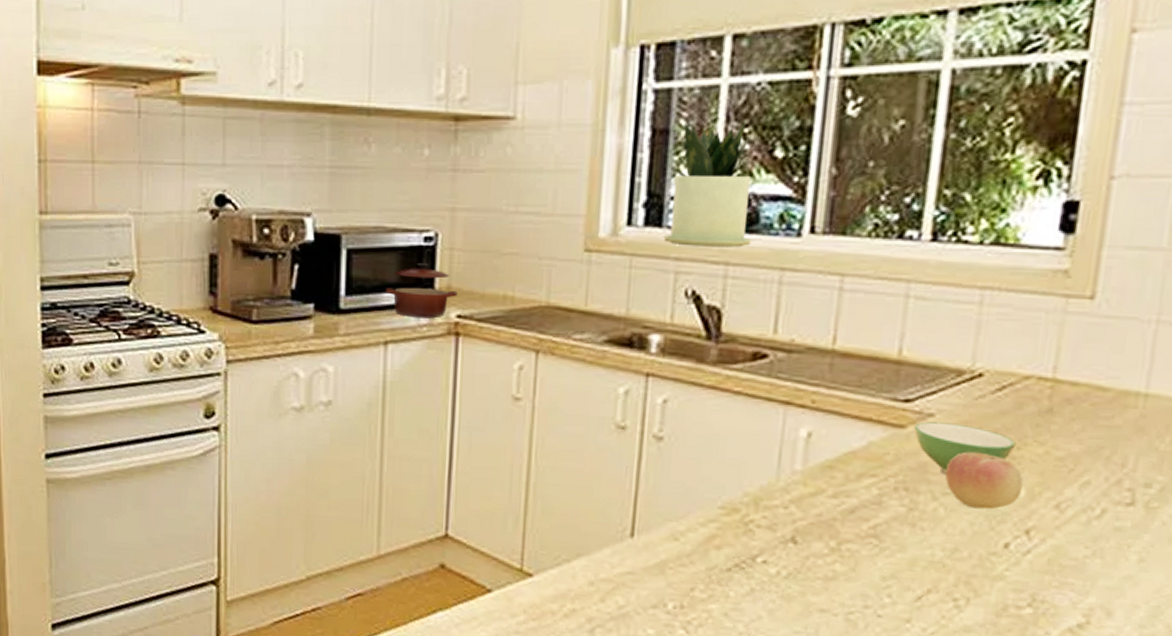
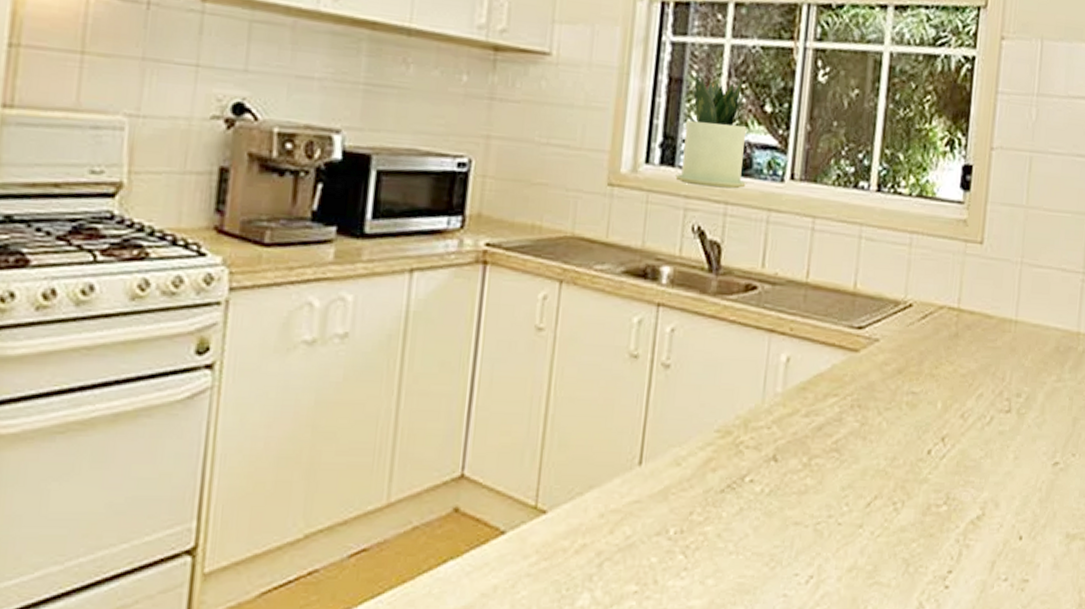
saucepan: present [384,263,457,319] -> none [413,189,488,246]
bowl: present [913,422,1016,475] -> none [864,346,935,392]
apple: present [945,451,1023,510] -> none [886,371,940,421]

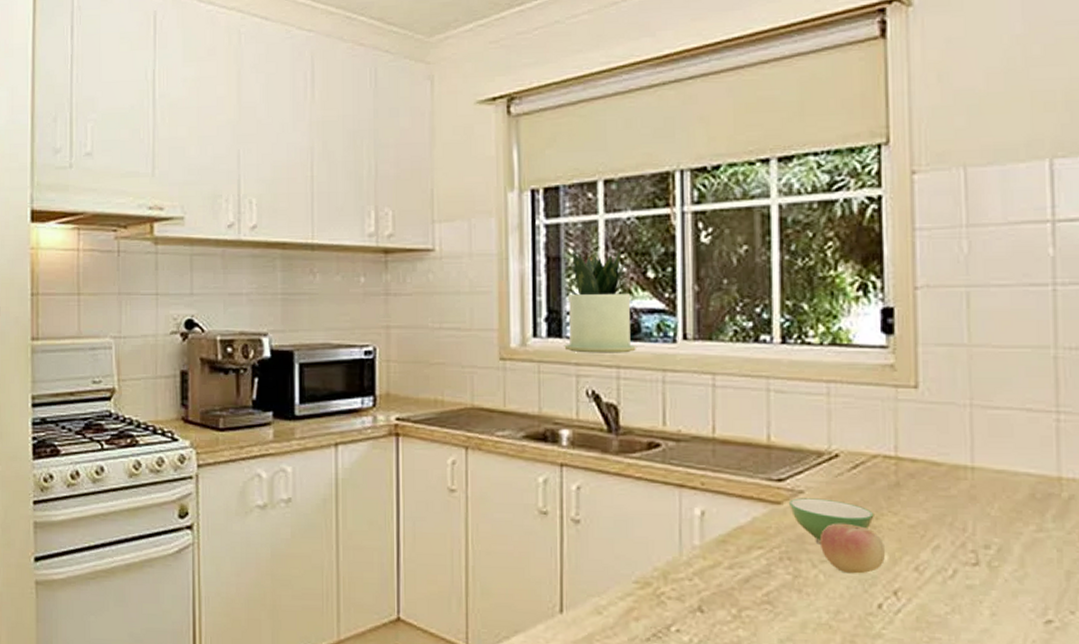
bowl: none [864,346,935,392] -> present [788,498,874,545]
apple: none [886,371,940,421] -> present [819,523,885,574]

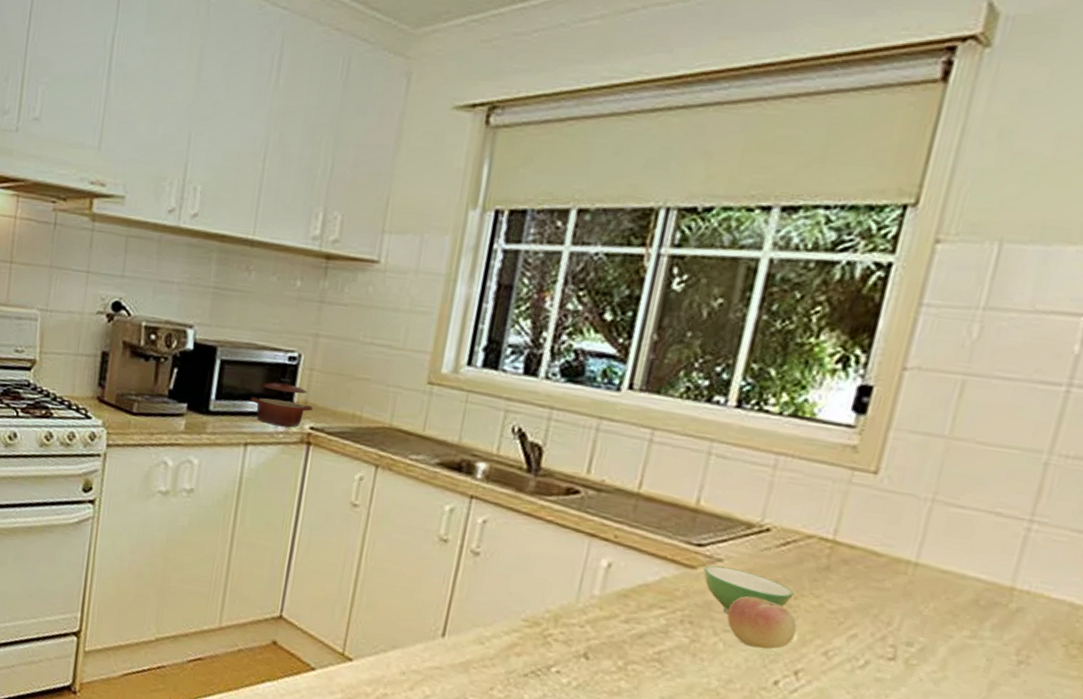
saucepan: none [333,374,395,422] -> present [249,378,313,428]
planter: present [563,250,638,353] -> none [497,282,588,395]

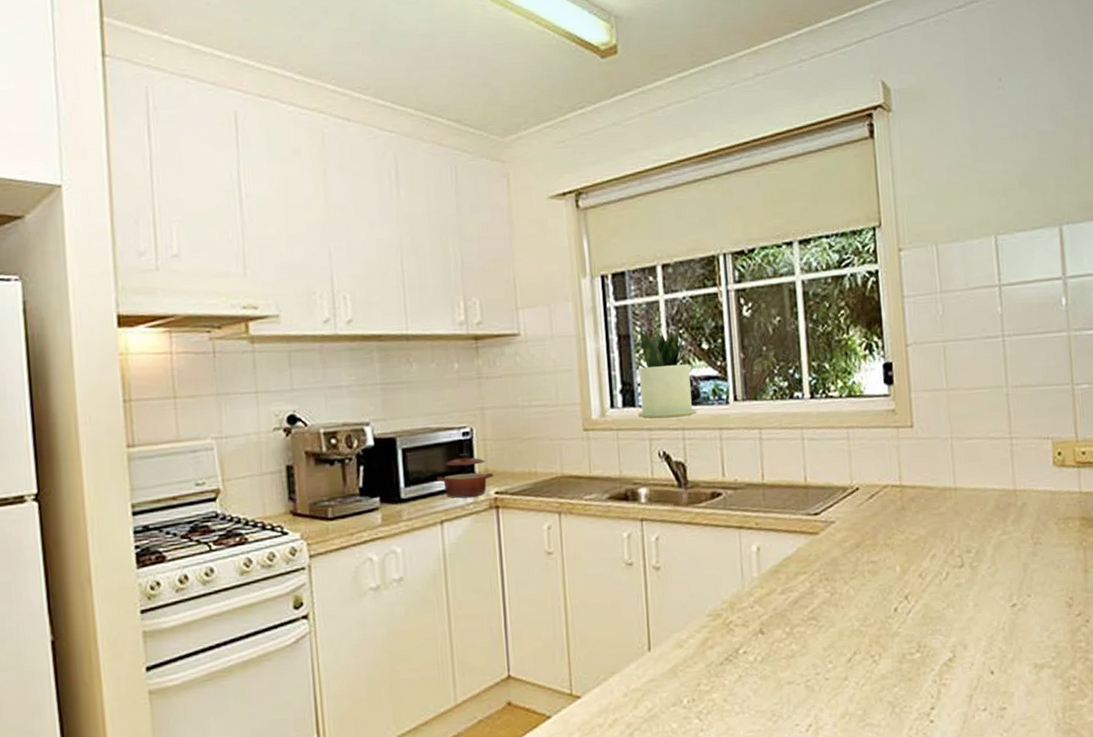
planter: none [497,282,588,395] -> present [636,326,698,419]
bowl: present [703,565,794,614] -> none [823,526,888,565]
apple: present [727,596,797,649] -> none [848,544,897,586]

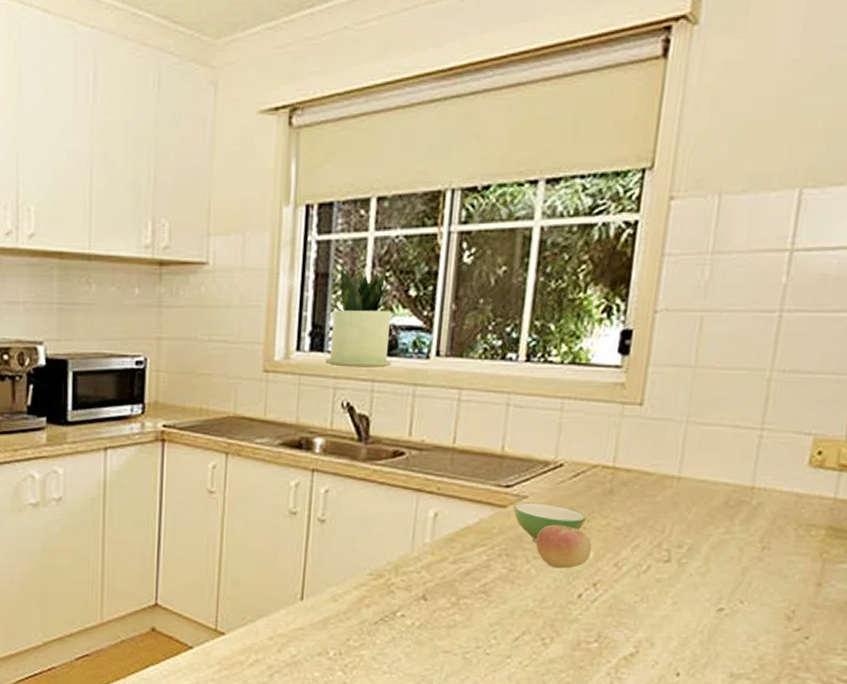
saucepan: present [436,453,493,499] -> none [104,383,163,428]
bowl: none [823,526,888,565] -> present [512,502,587,543]
apple: none [848,544,897,586] -> present [535,524,592,569]

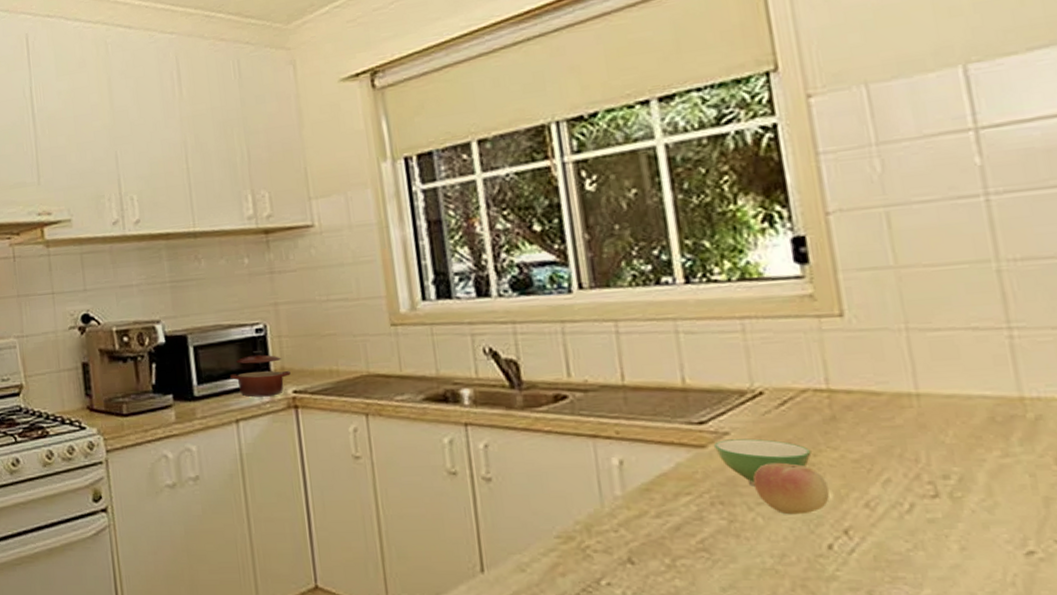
saucepan: none [104,383,163,428] -> present [229,351,291,397]
planter: present [323,268,394,368] -> none [451,206,532,312]

